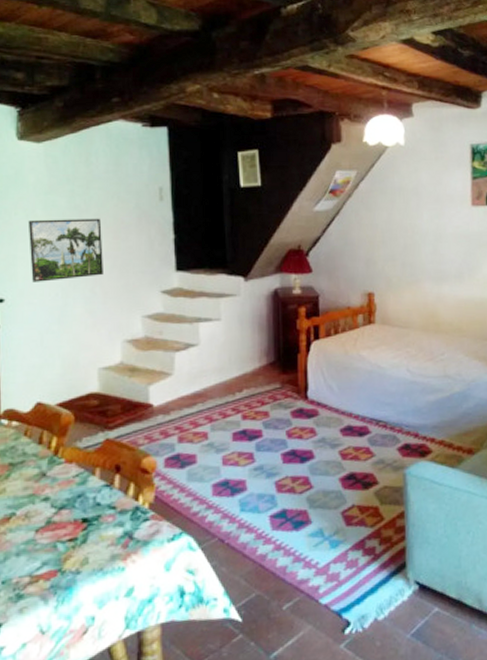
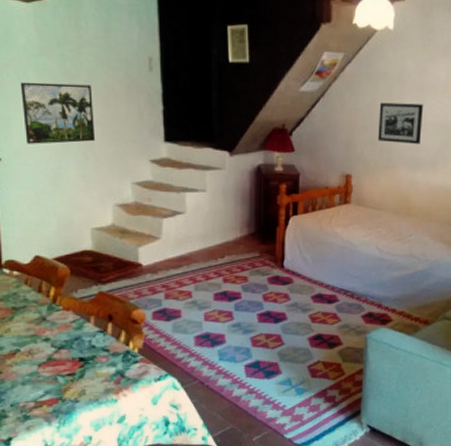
picture frame: none [397,215,444,257] -> present [378,102,423,144]

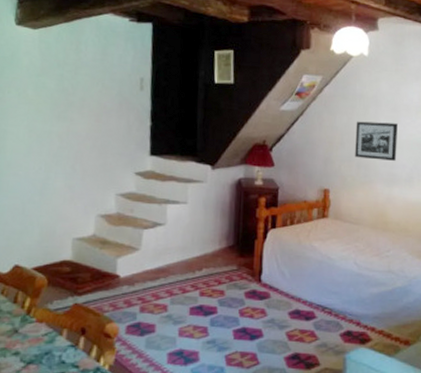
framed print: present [20,82,95,144] -> none [18,98,86,156]

